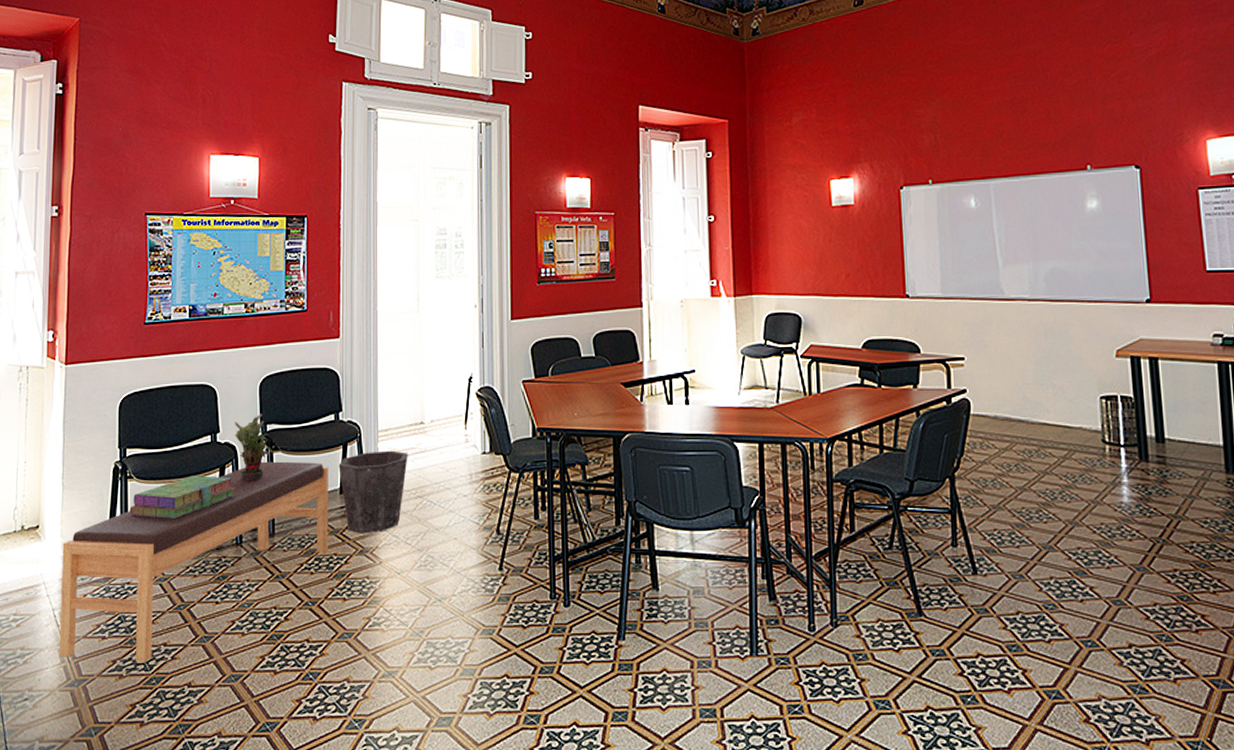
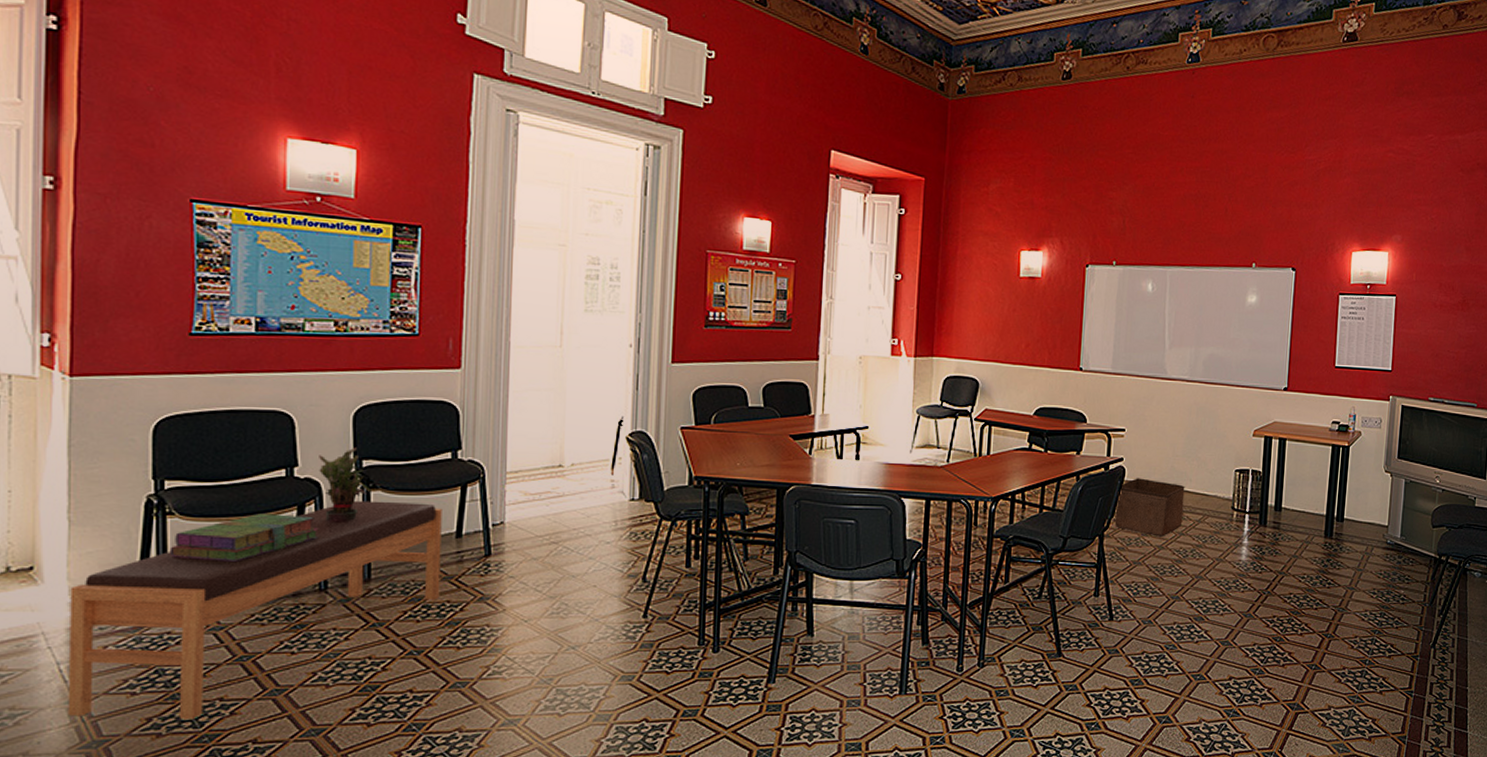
waste bin: present [339,450,408,534] -> none [455,493,542,580]
storage bin: none [964,411,1045,477] -> present [1114,478,1185,537]

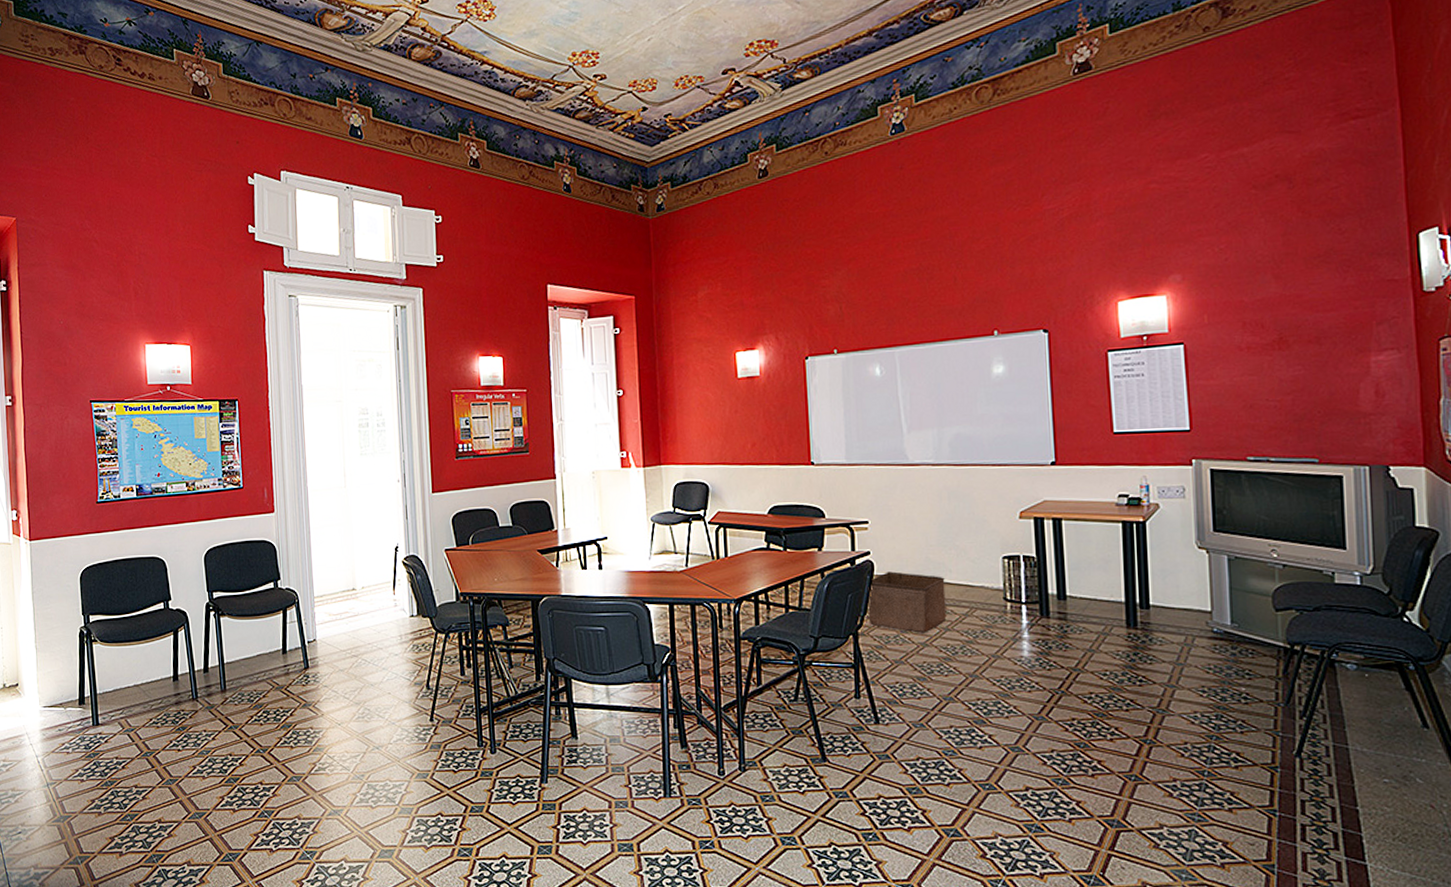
bench: present [68,500,442,720] -> none [40,625,275,802]
stack of books: present [169,514,319,562] -> none [96,638,189,677]
potted plant: present [319,447,373,522] -> none [184,582,222,644]

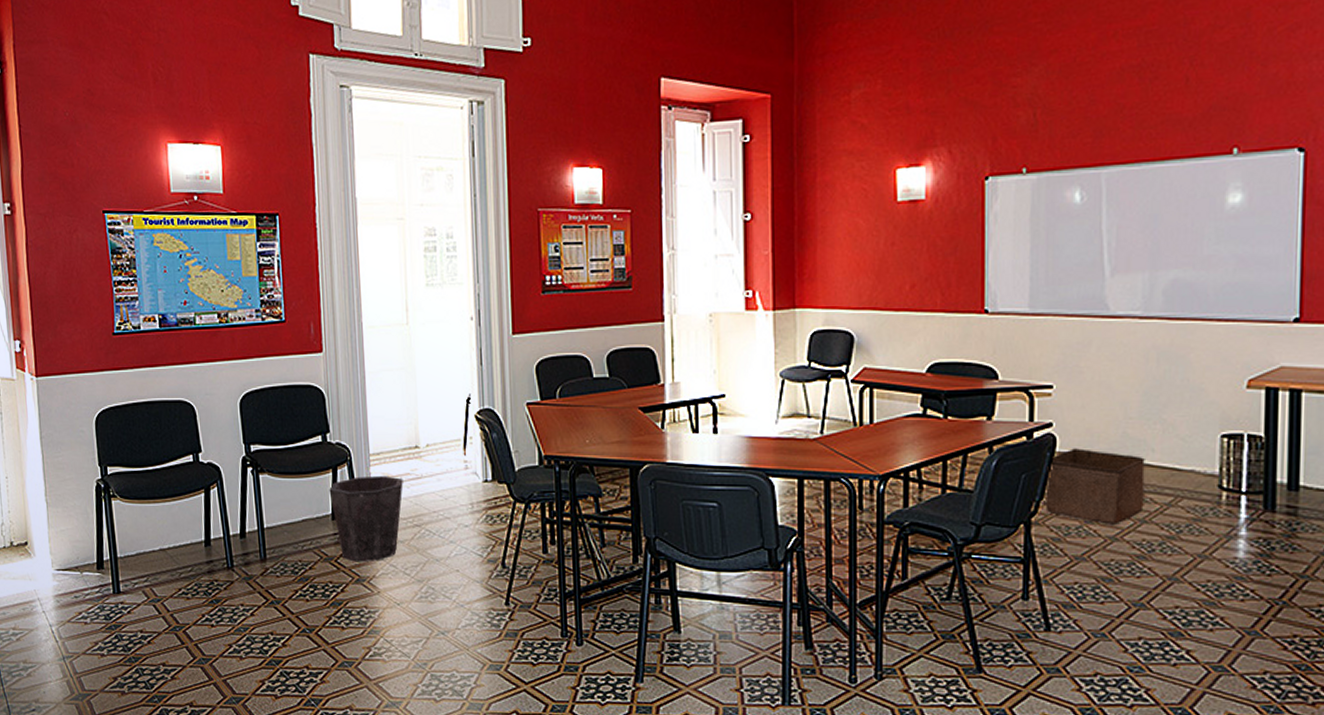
waste bin: none [280,614,343,690] -> present [329,475,403,562]

